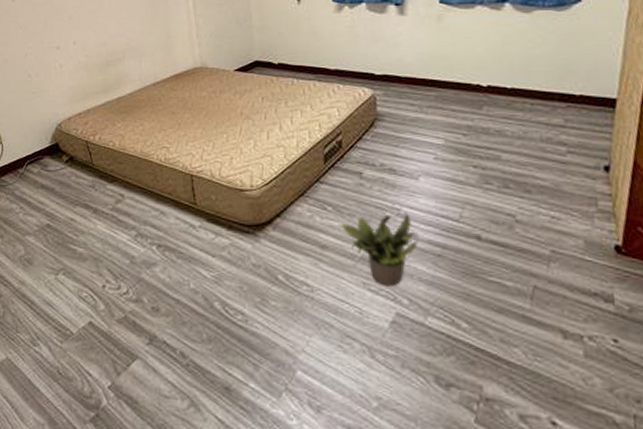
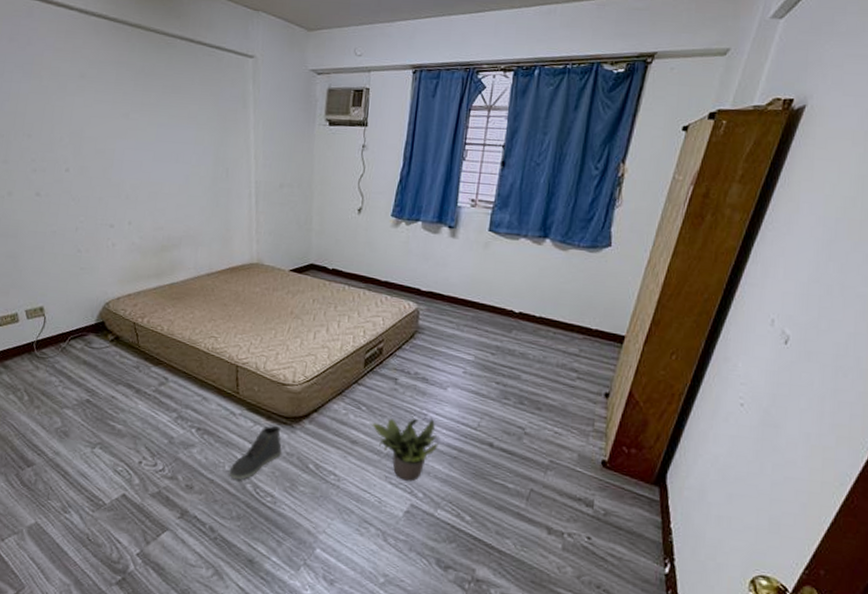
sneaker: none [195,235,247,297] -> present [229,425,282,480]

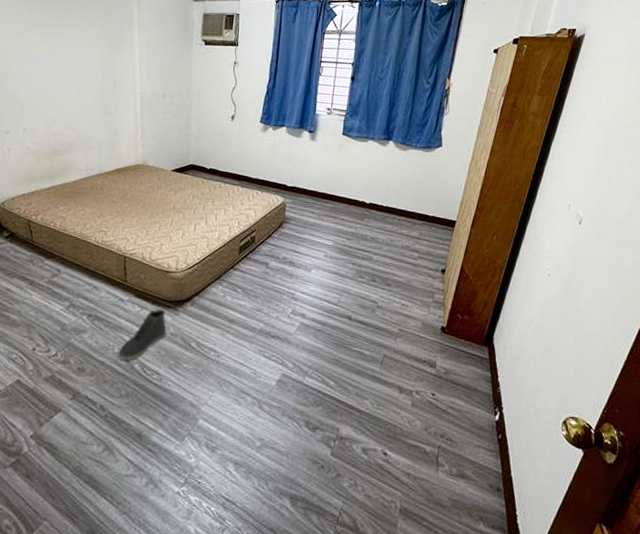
potted plant: present [370,417,439,481] -> none [245,296,306,353]

